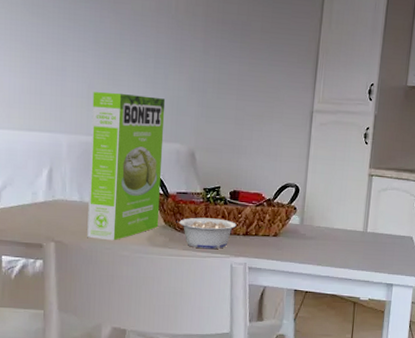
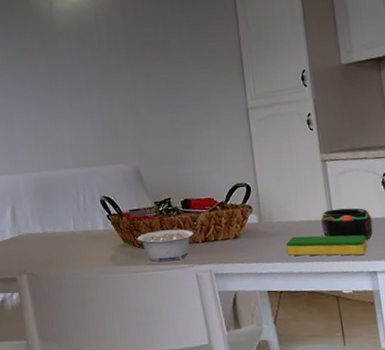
cake mix box: present [87,92,166,241] -> none [38,125,119,266]
dish sponge: none [320,242,391,267] -> present [286,235,368,256]
mug: none [355,222,400,255] -> present [321,207,373,241]

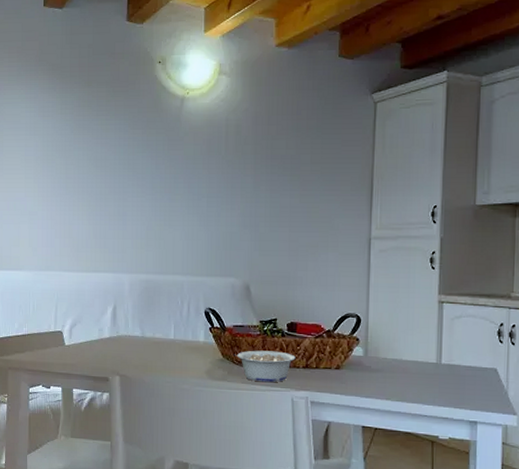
dish sponge: present [286,235,368,256] -> none [389,374,472,403]
mug: present [321,207,373,241] -> none [428,353,481,389]

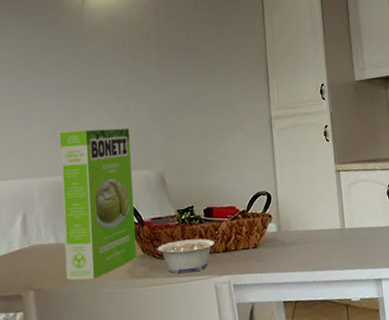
cake mix box: none [149,232,219,375] -> present [59,128,137,280]

